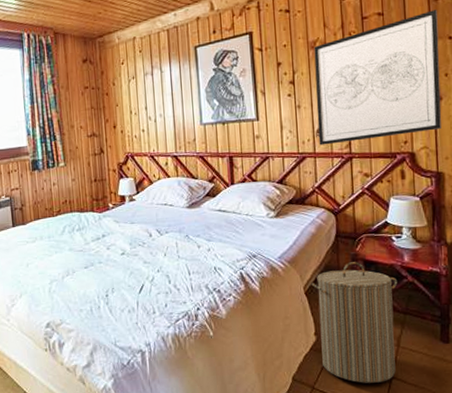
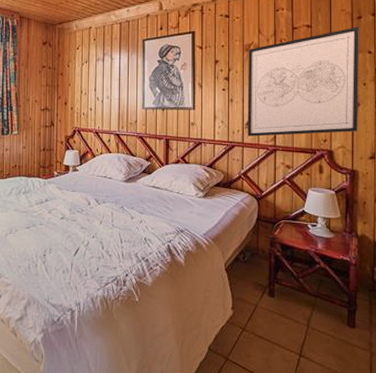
laundry hamper: present [311,262,398,383] -> none [232,245,311,360]

